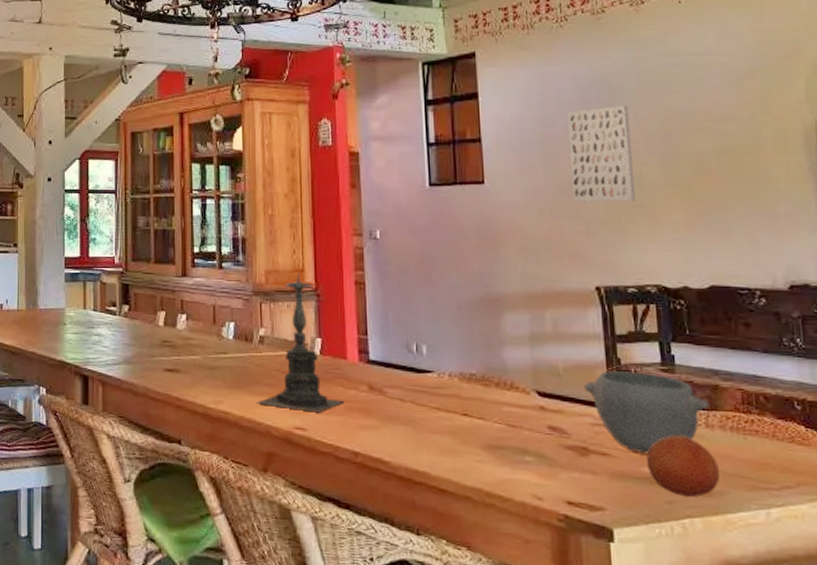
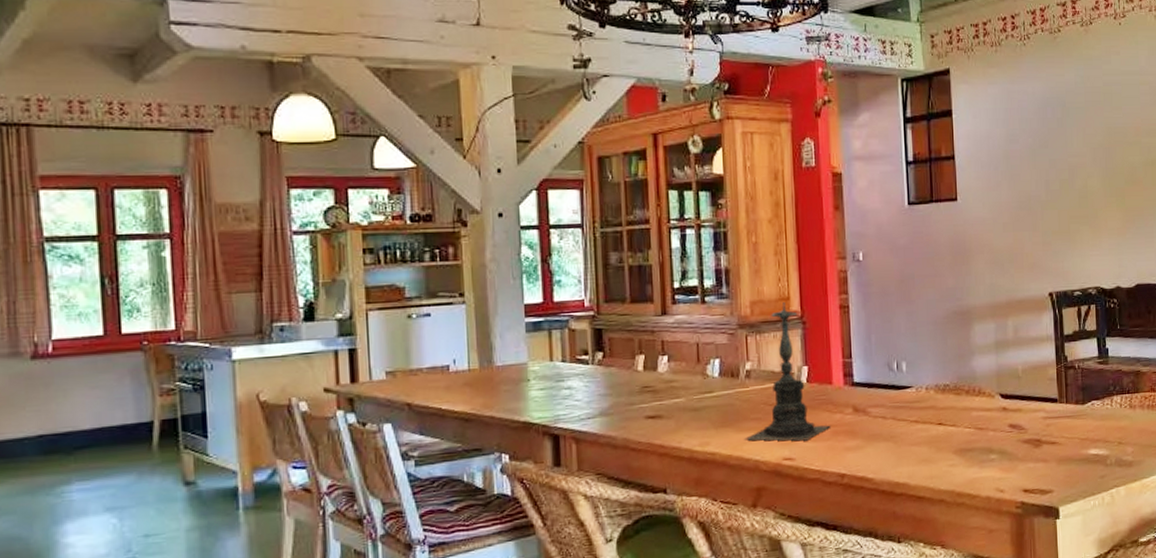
wall art: present [567,104,635,202] -> none [1028,121,1081,215]
bowl: present [583,370,709,454] -> none [1038,366,1133,438]
fruit: present [647,434,720,498] -> none [1086,417,1139,470]

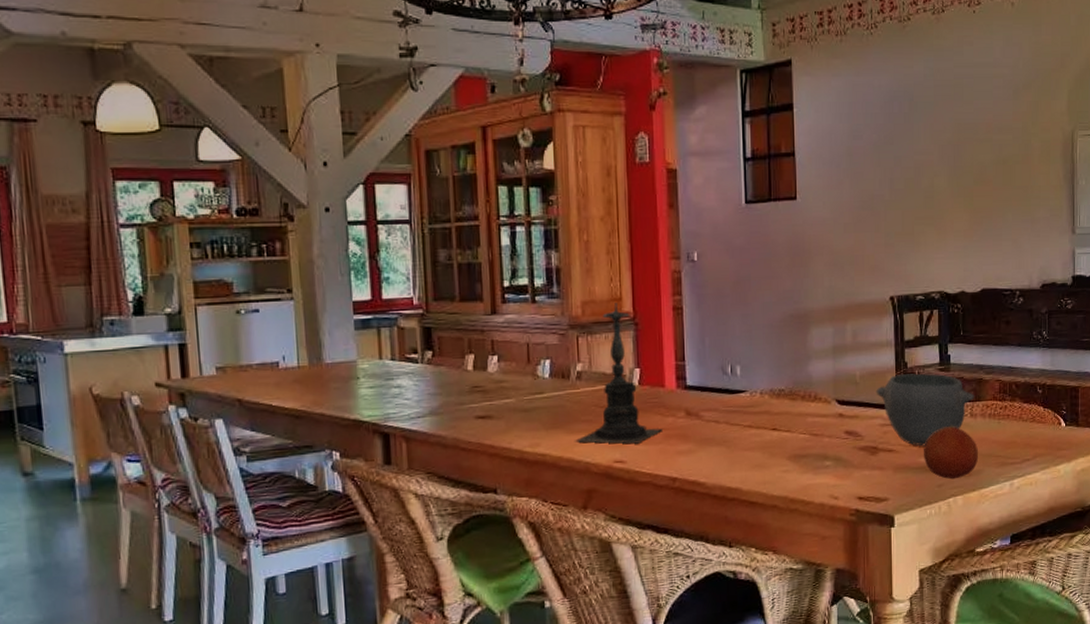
bowl: none [1038,366,1133,438] -> present [876,373,974,446]
fruit: none [1086,417,1139,470] -> present [924,425,979,480]

